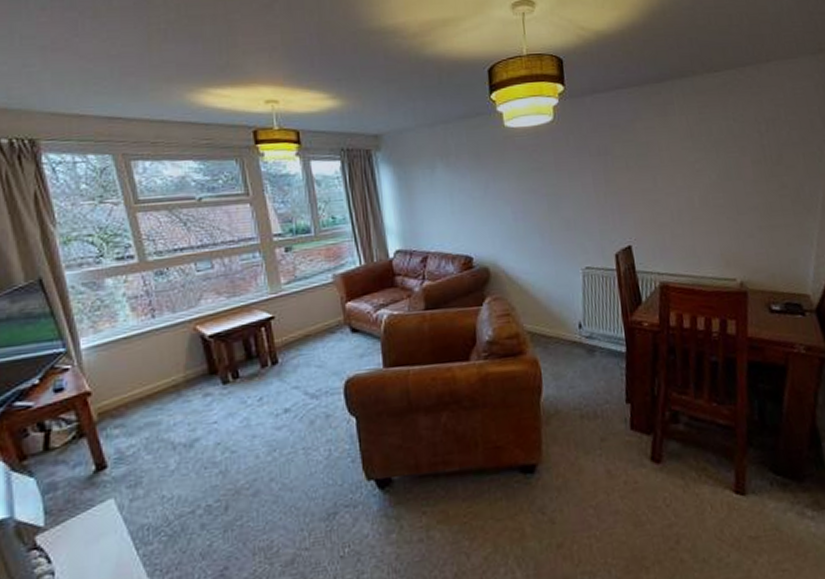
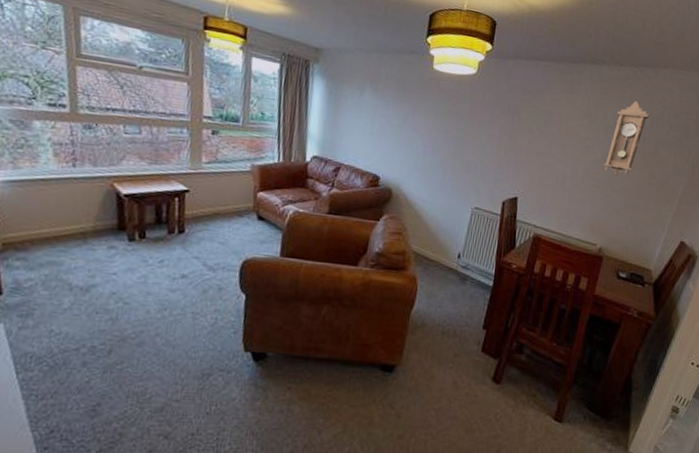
pendulum clock: none [721,106,762,197] -> present [603,100,649,176]

